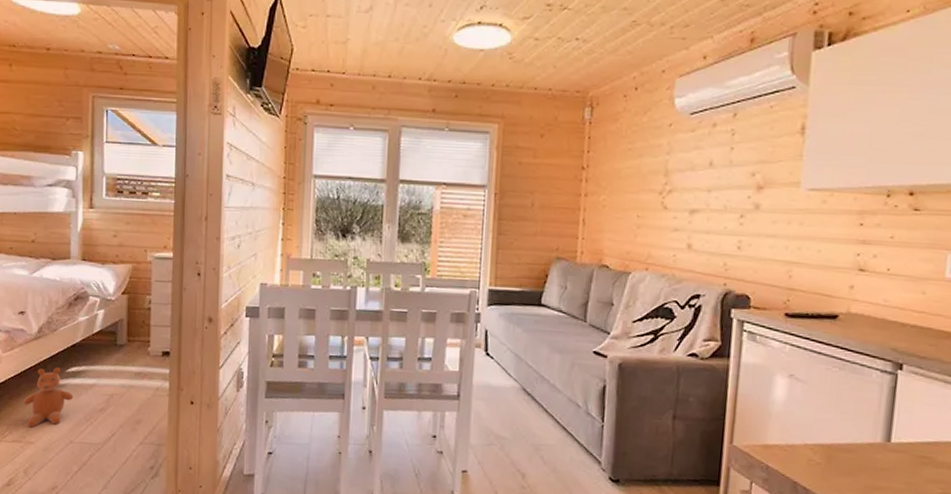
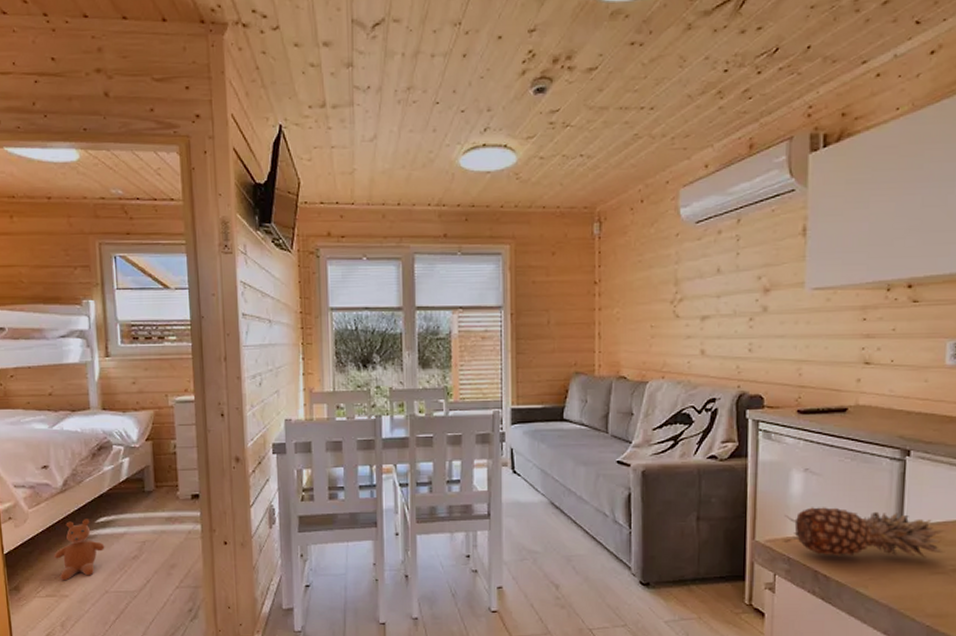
fruit: none [765,415,936,479] -> present [784,507,945,558]

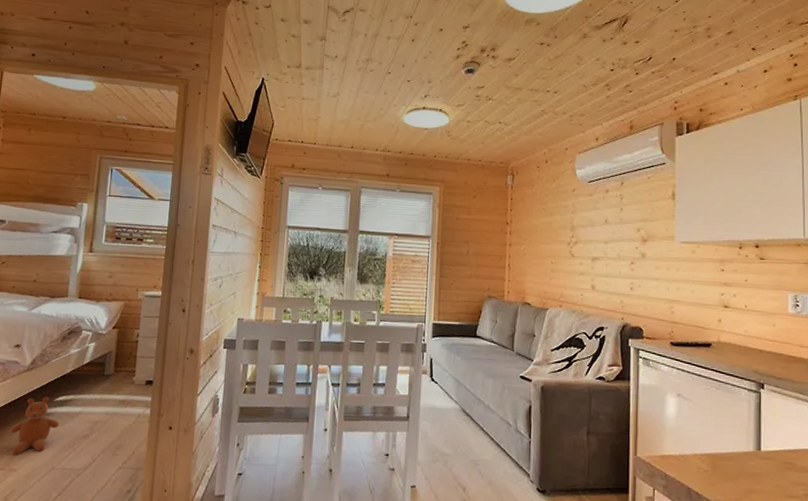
fruit: present [784,507,945,558] -> none [661,429,798,482]

